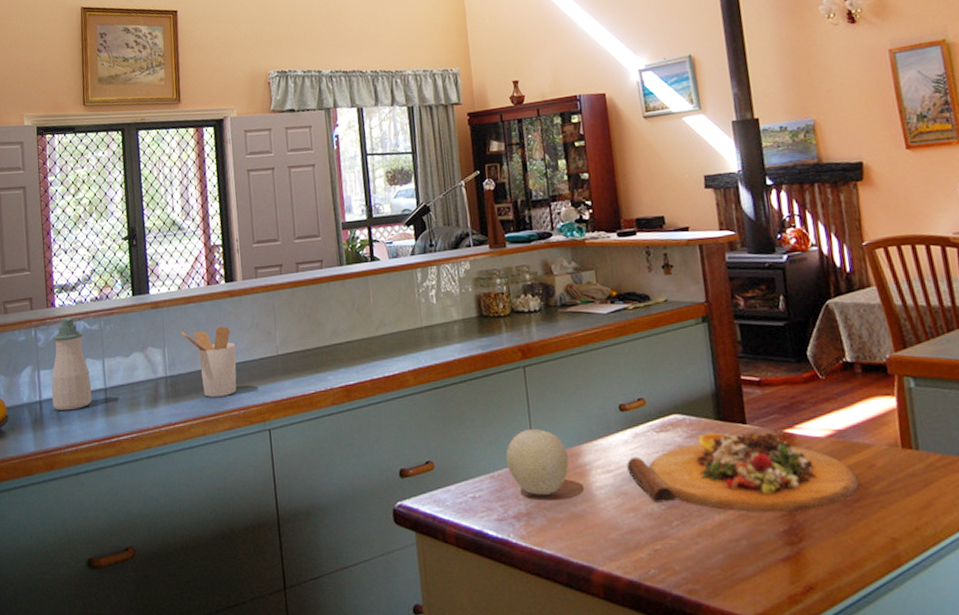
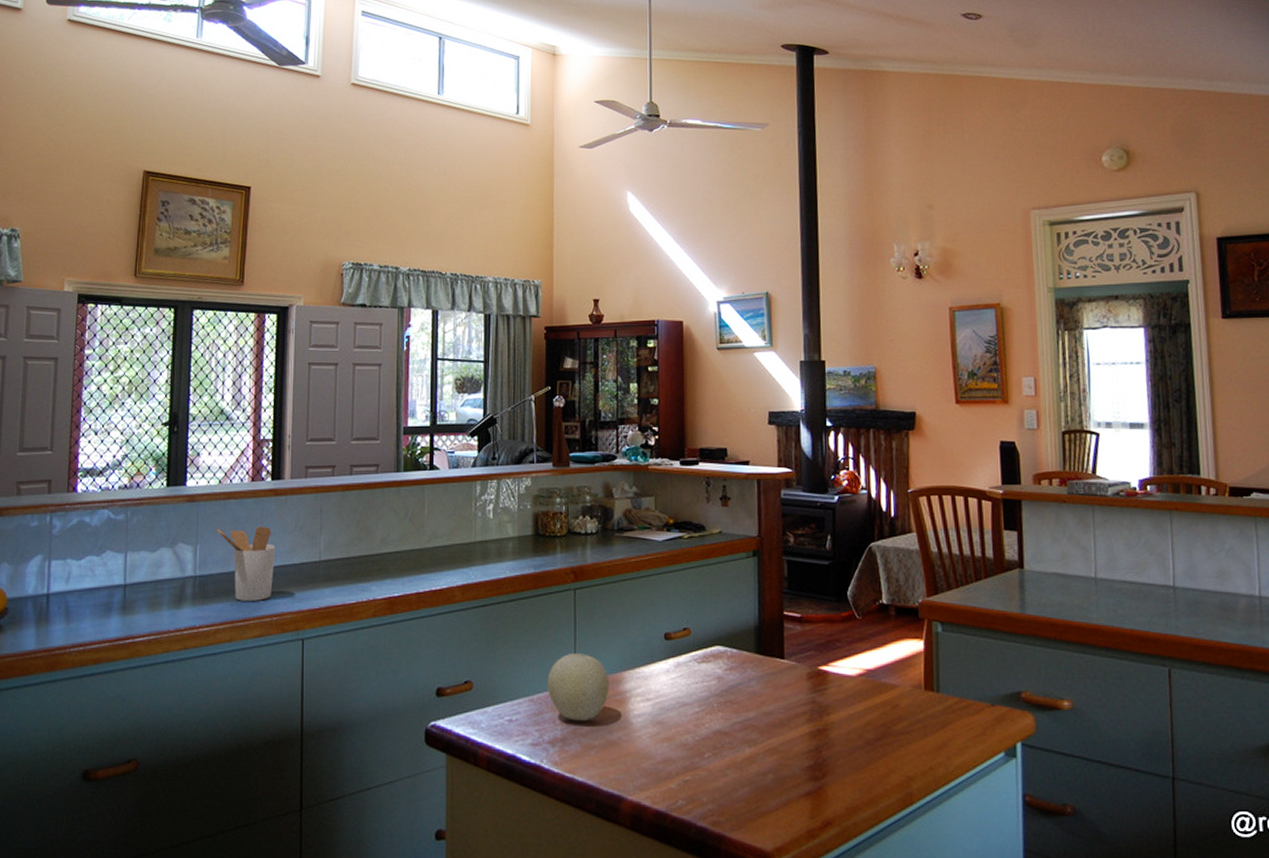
soap bottle: present [51,317,92,411] -> none [61,504,109,607]
cutting board: present [626,432,859,513] -> none [666,665,882,748]

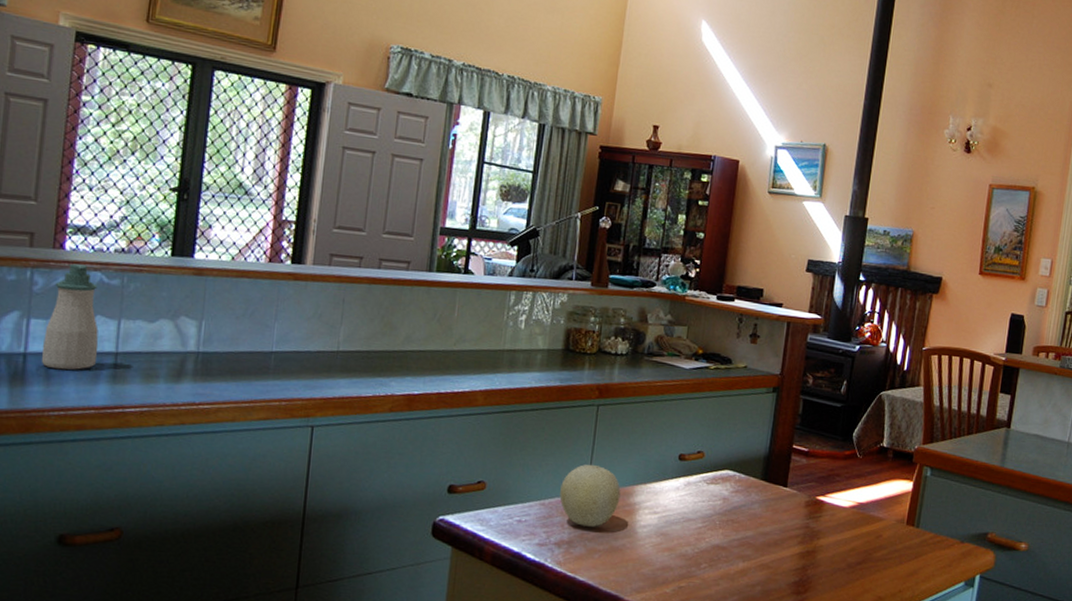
soap bottle: none [61,504,109,607] -> present [41,263,99,370]
utensil holder: present [216,526,276,601] -> none [225,306,291,384]

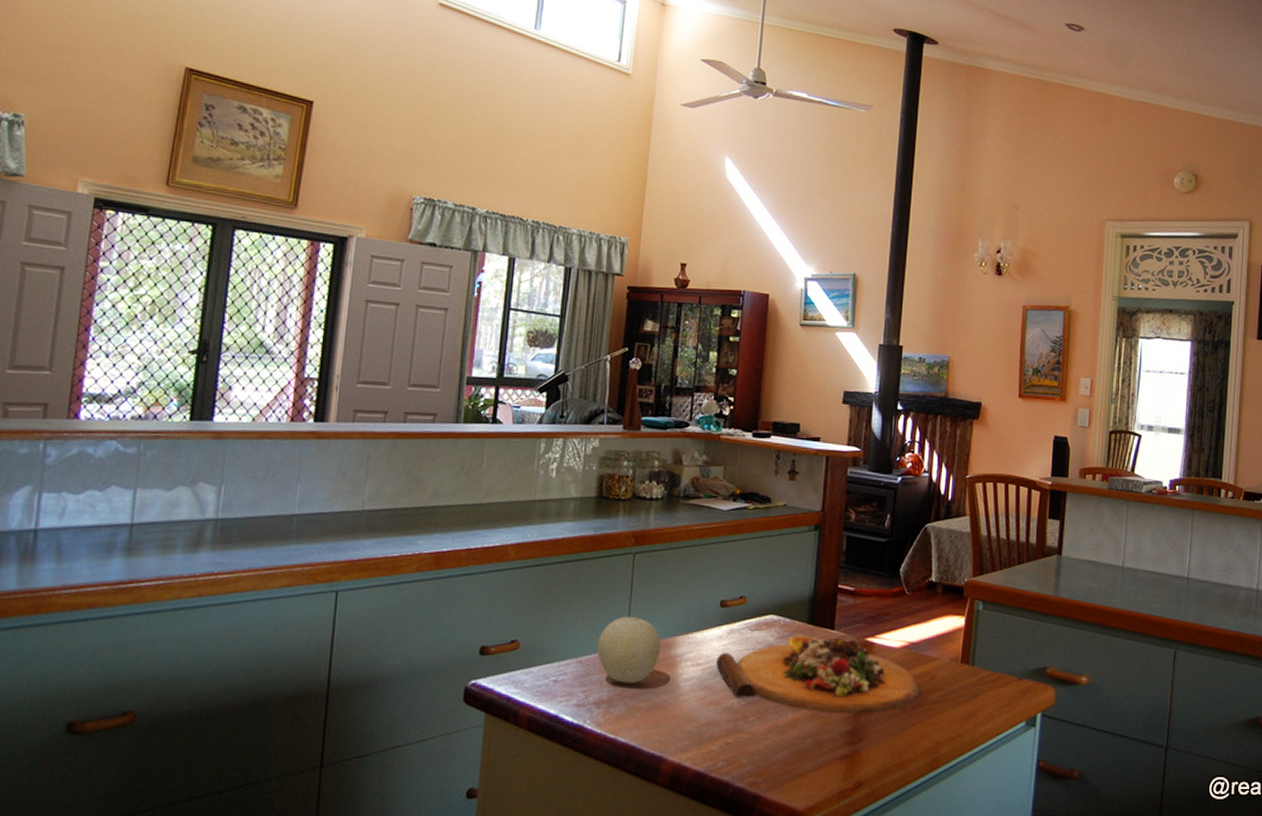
soap bottle: present [41,263,99,370] -> none [52,433,113,545]
cutting board: none [672,490,865,567] -> present [716,635,919,714]

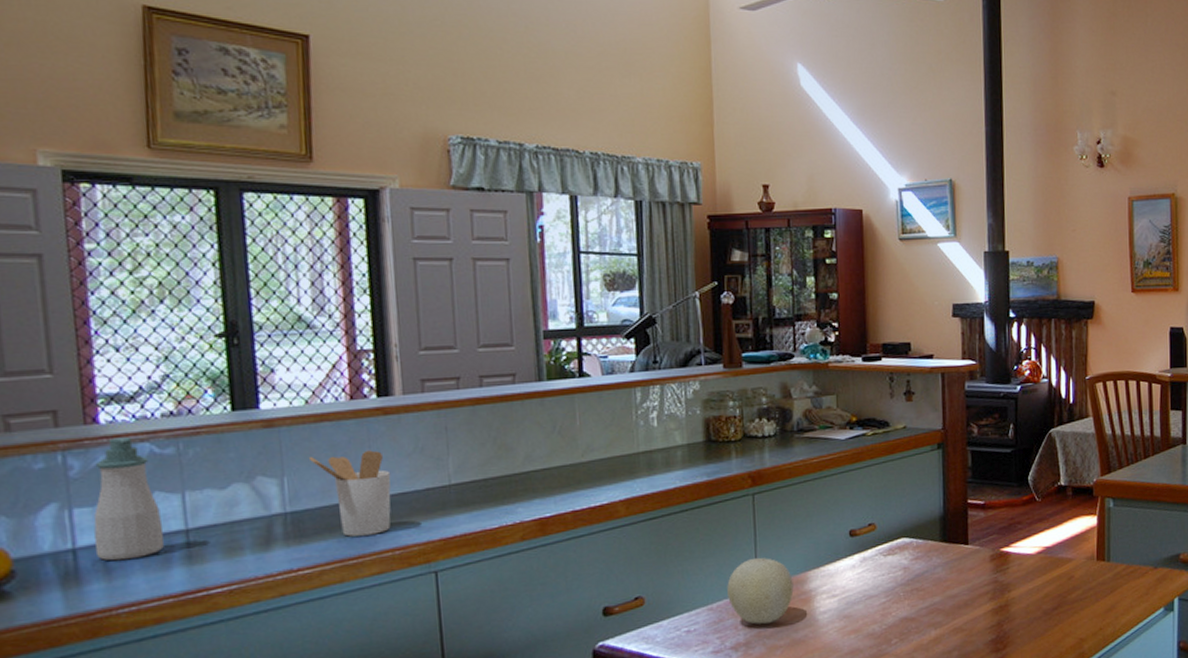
soap bottle: none [52,433,113,545] -> present [93,437,164,561]
utensil holder: none [245,469,314,549] -> present [308,450,391,537]
cutting board: present [716,635,919,714] -> none [852,551,1059,626]

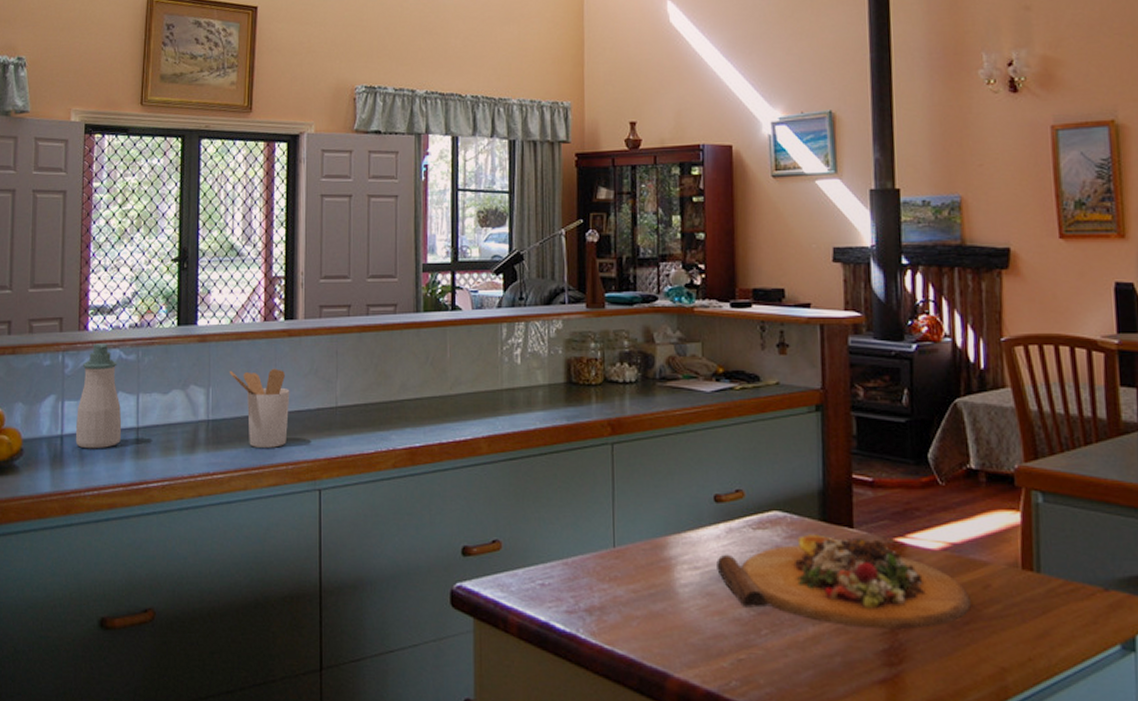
fruit: present [727,557,794,624] -> none [583,513,652,589]
cutting board: none [852,551,1059,626] -> present [716,534,971,630]

